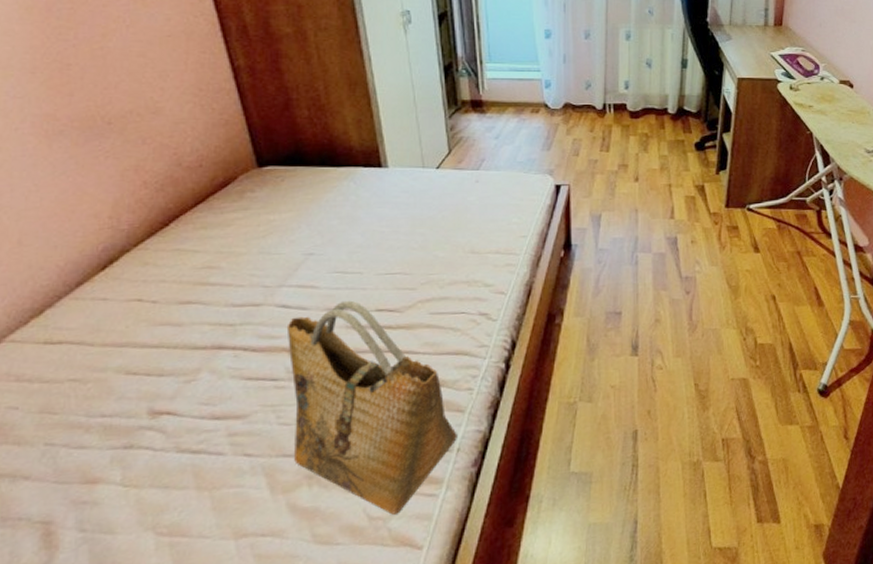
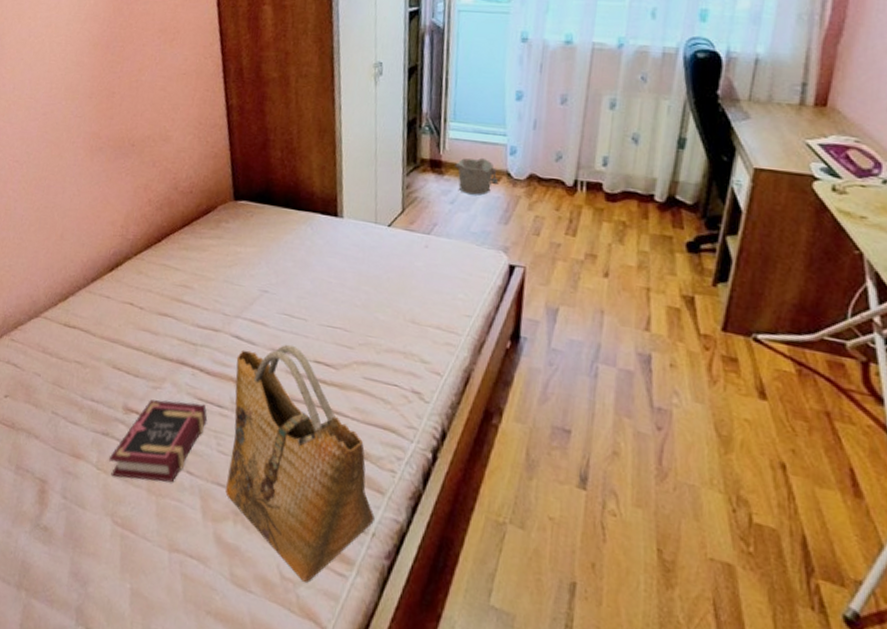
book: none [137,382,261,489] -> present [108,399,208,483]
bucket: none [495,93,537,128] -> present [455,157,498,196]

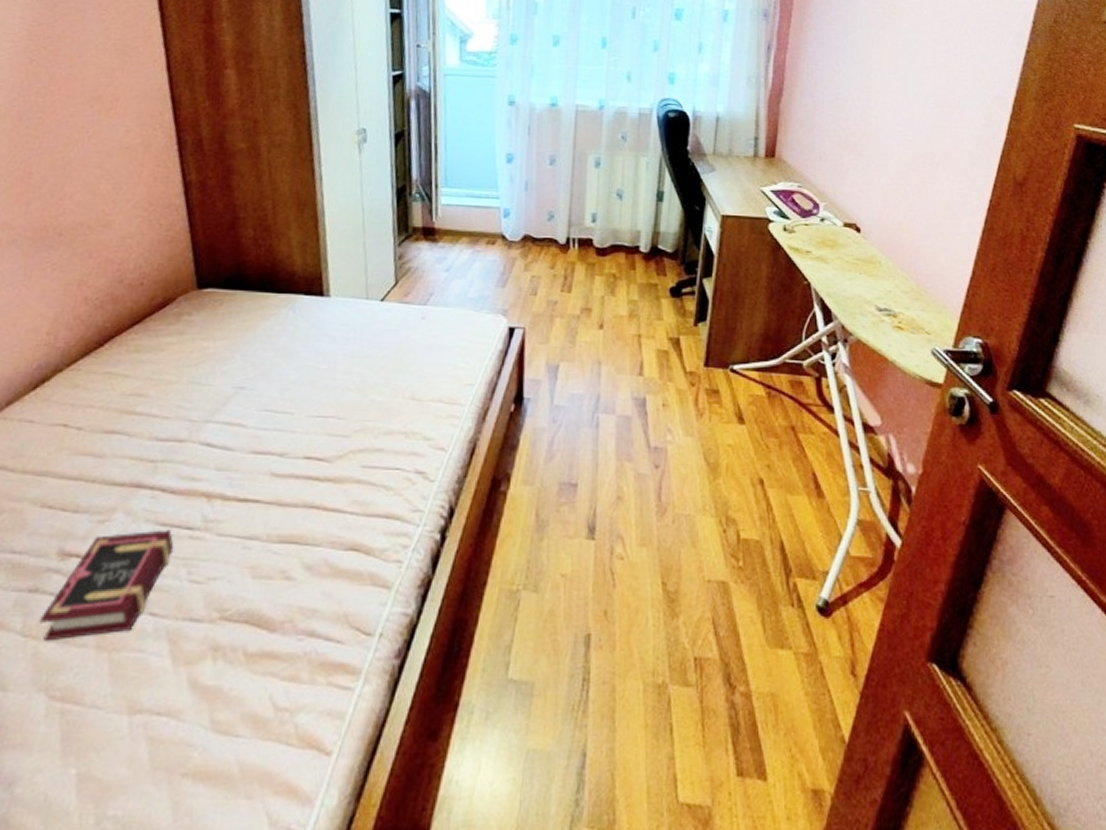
grocery bag: present [225,344,375,583] -> none [201,443,381,707]
bucket: present [455,157,498,196] -> none [449,222,493,260]

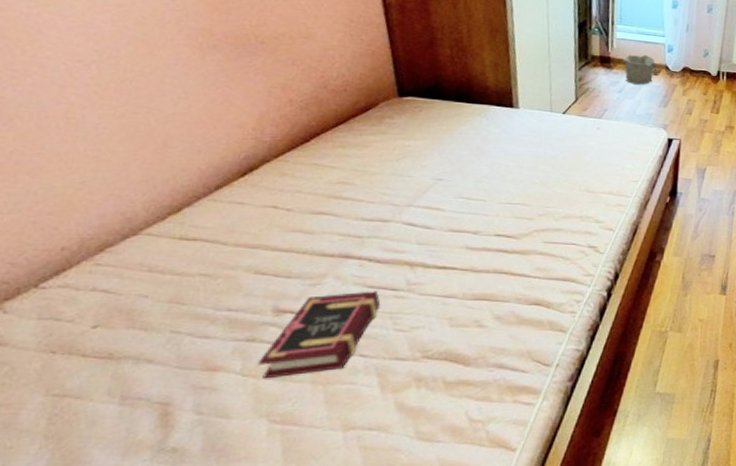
bucket: none [449,222,493,260] -> present [622,54,658,85]

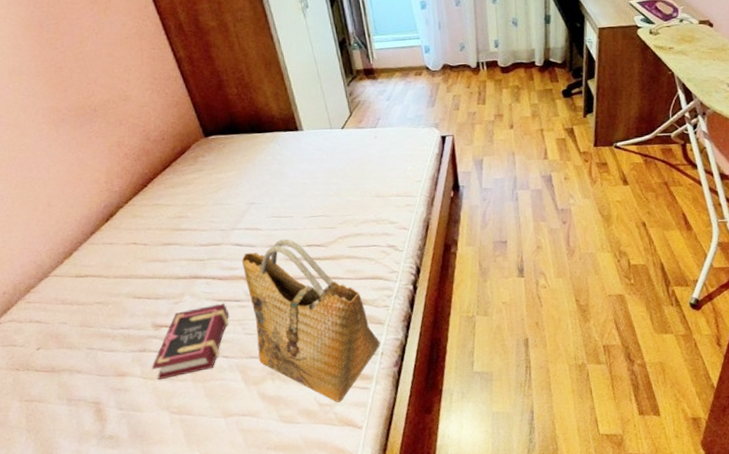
grocery bag: none [406,224,558,419] -> present [241,238,380,402]
bucket: present [622,54,658,85] -> none [384,59,420,90]

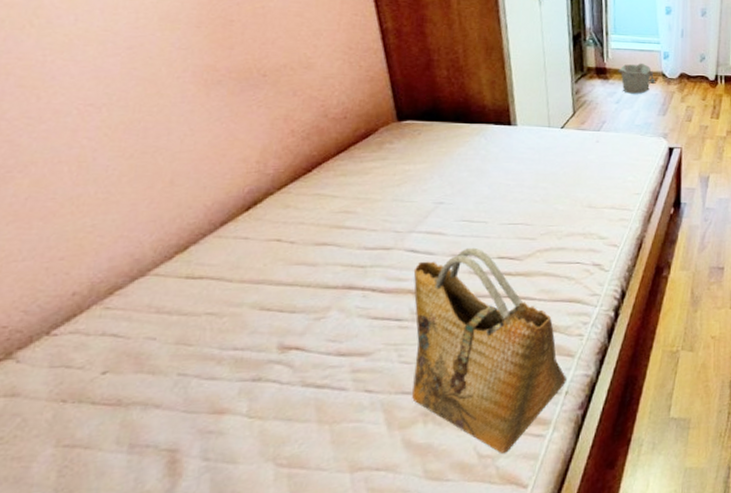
book: present [151,303,230,380] -> none [263,322,385,421]
bucket: none [384,59,420,90] -> present [618,63,655,94]

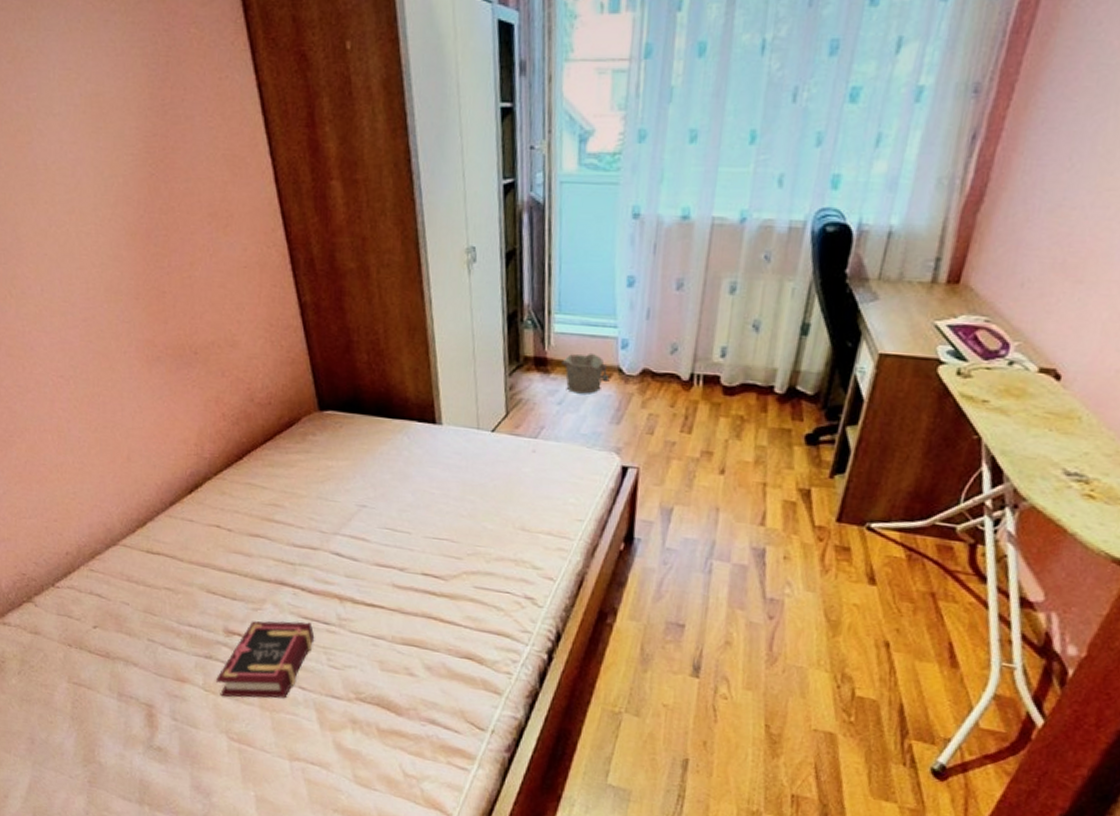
book: none [263,322,385,421] -> present [215,621,315,699]
grocery bag: present [412,247,566,453] -> none [339,558,493,778]

